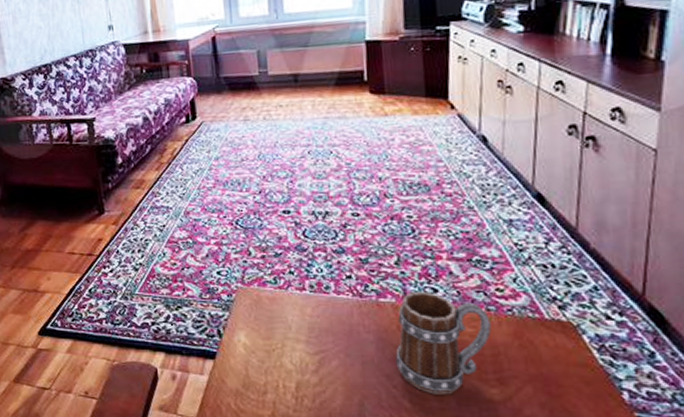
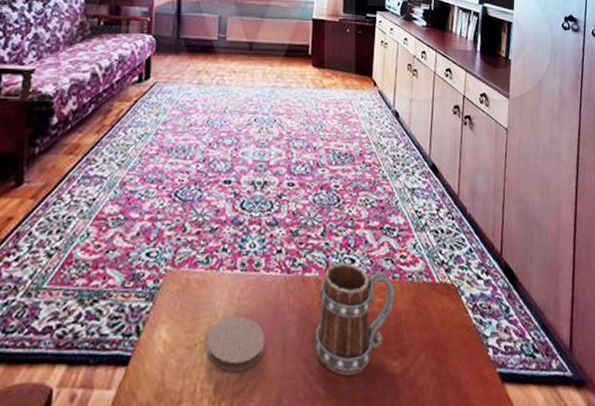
coaster: none [283,330,342,377] -> present [206,316,265,373]

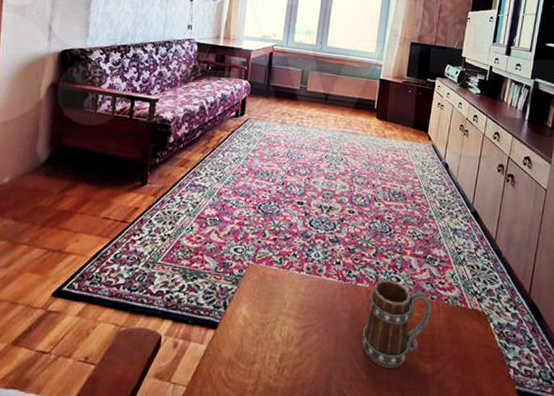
coaster: present [206,316,265,373] -> none [275,307,322,350]

